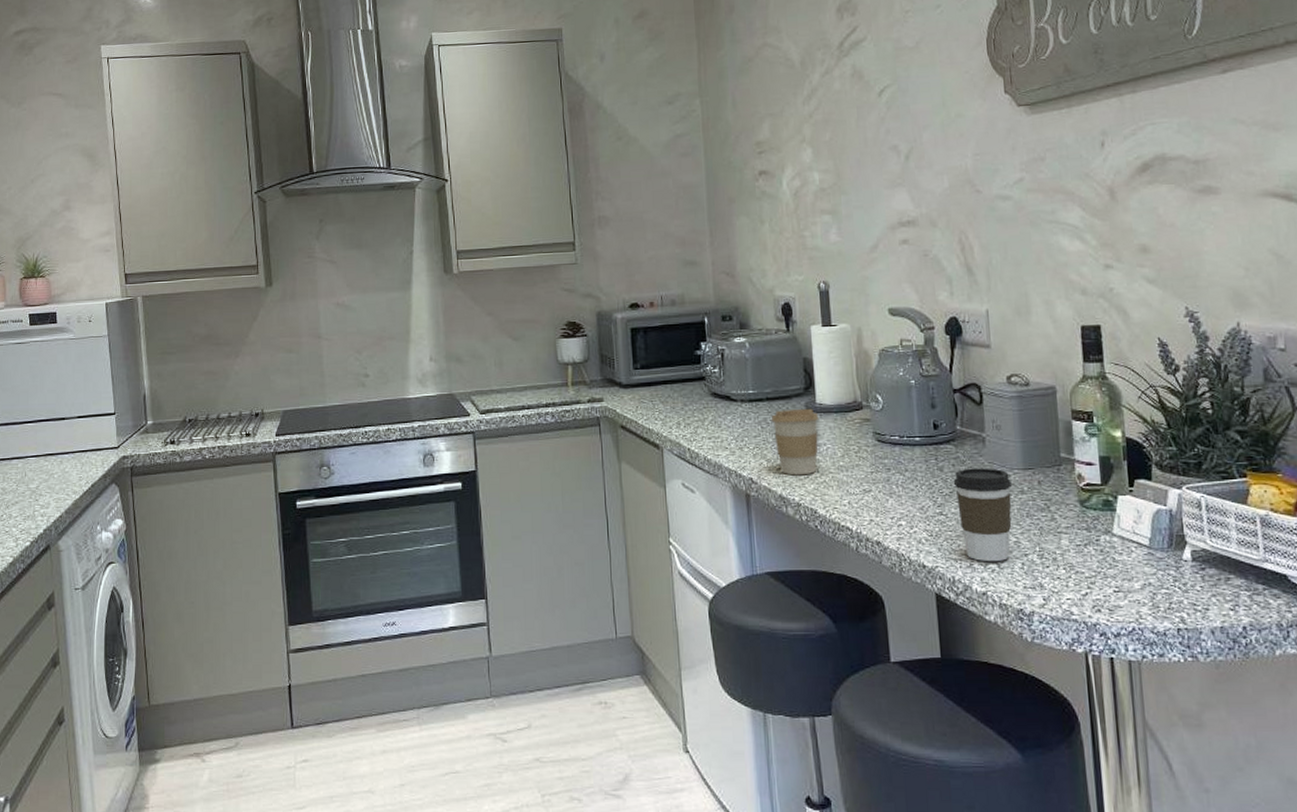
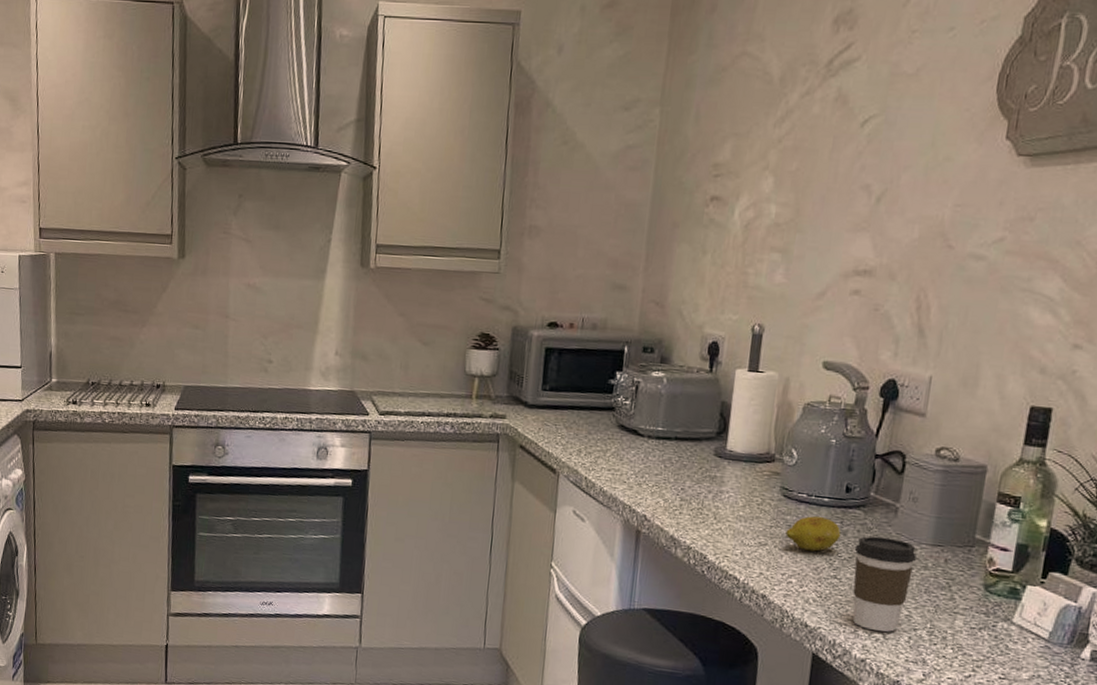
coffee cup: present [771,408,819,476] -> none [675,451,727,520]
fruit: none [886,455,938,491] -> present [785,515,841,552]

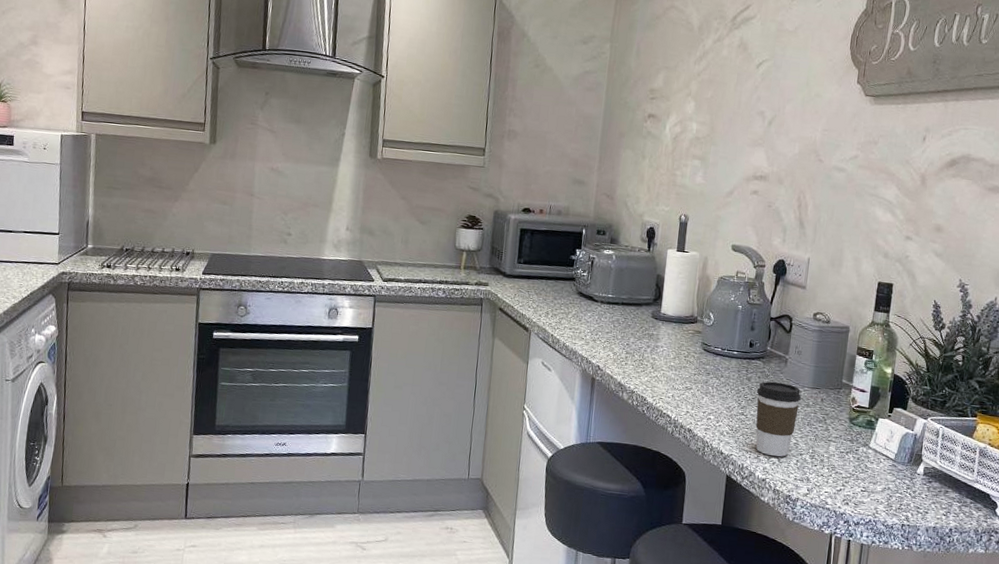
fruit: present [785,515,841,552] -> none [706,365,747,394]

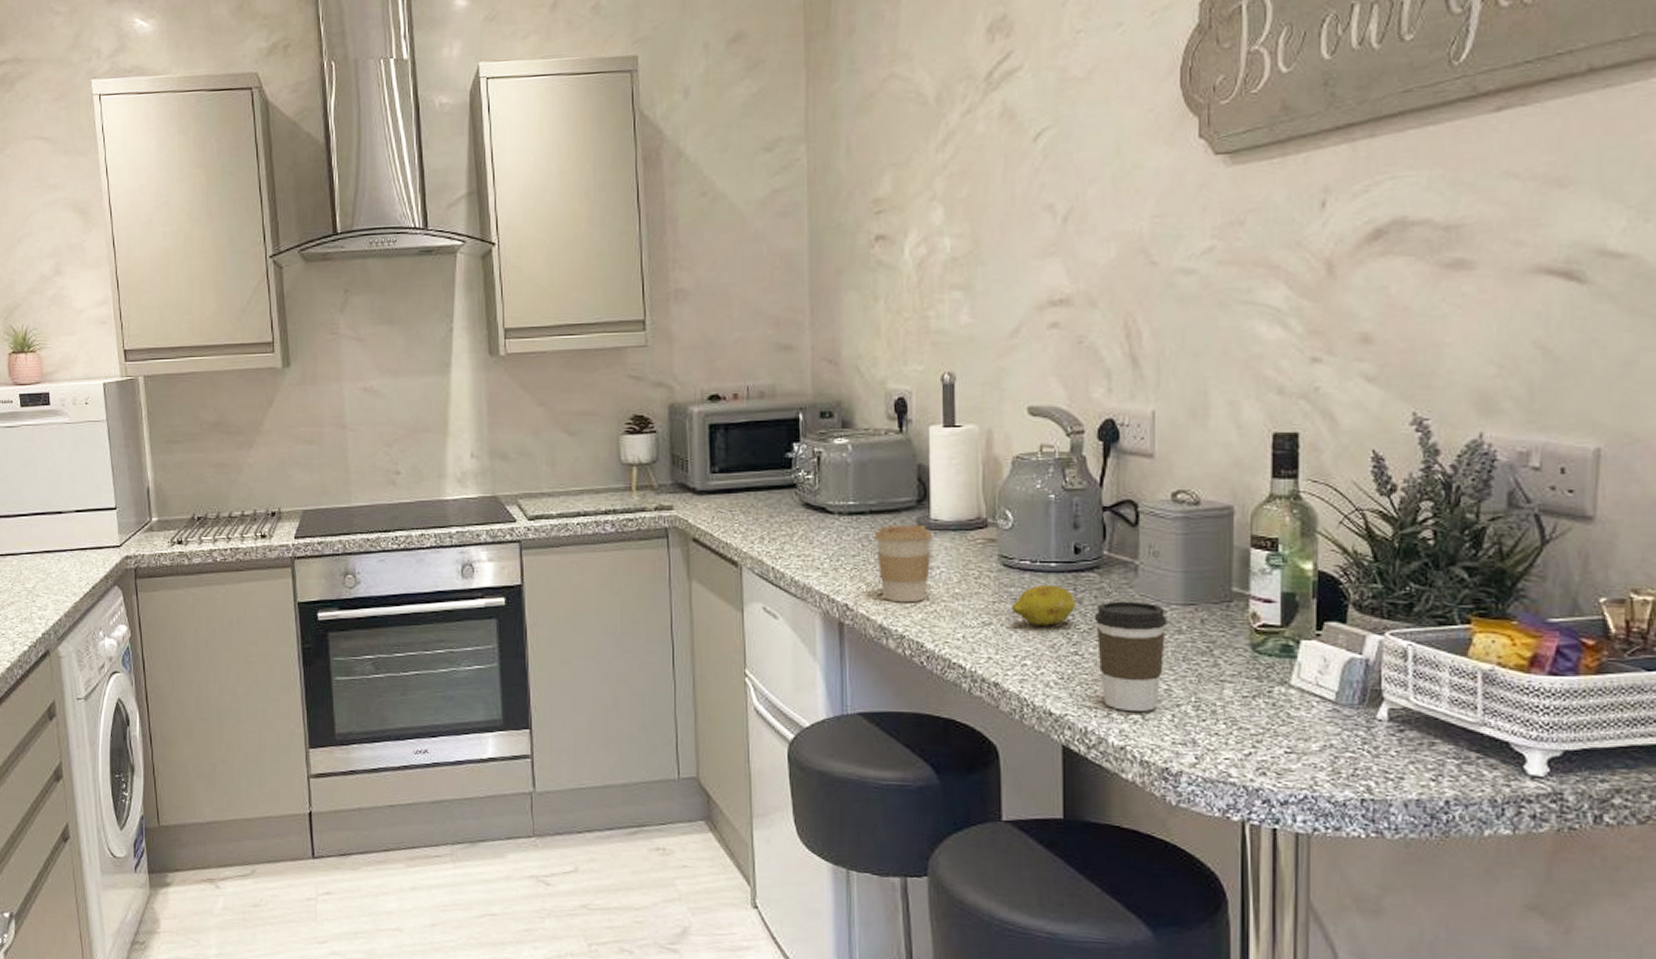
coffee cup: none [622,314,661,369] -> present [874,524,933,603]
fruit: none [706,365,747,394] -> present [1012,584,1076,626]

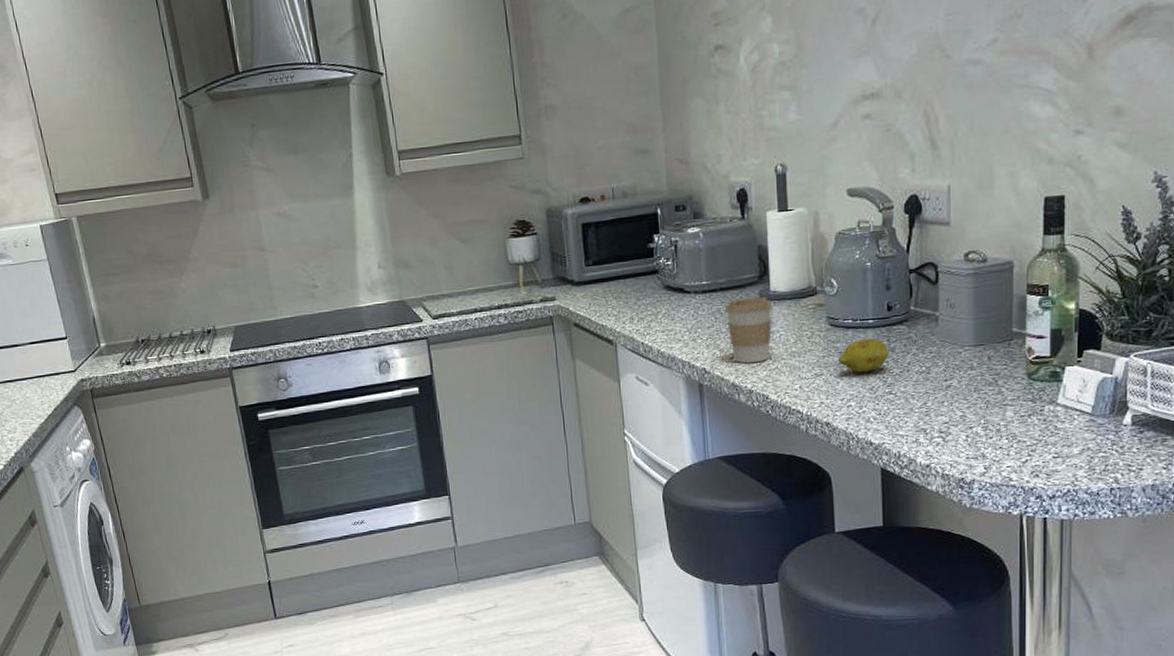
coffee cup: present [1094,601,1167,711] -> none [904,346,961,436]

